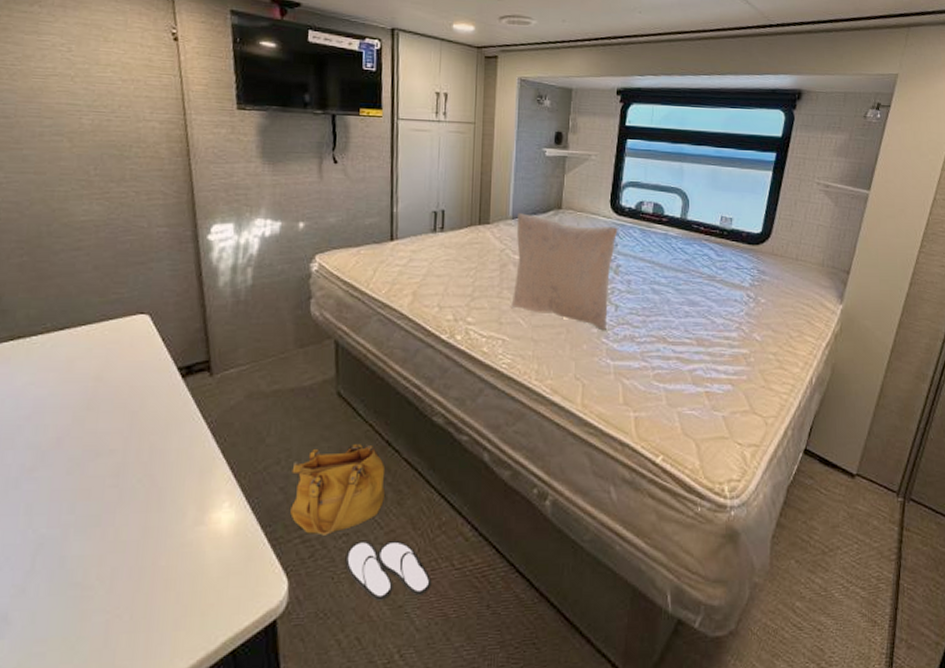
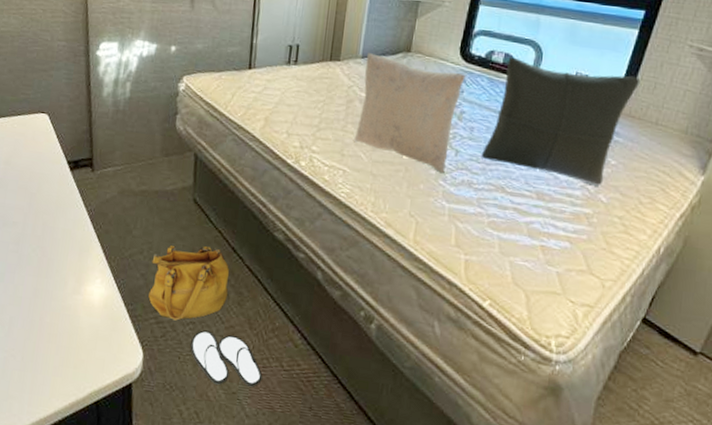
pillow: none [640,206,779,326] -> present [481,57,641,186]

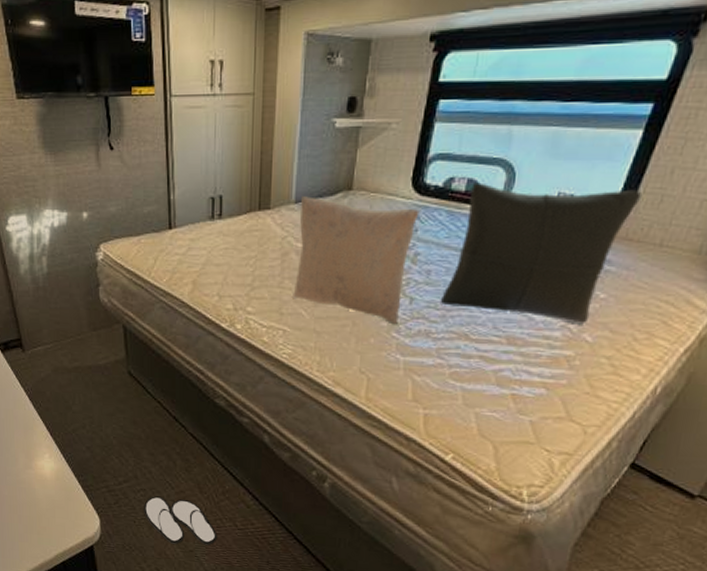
handbag: present [148,245,230,321] -> none [95,417,174,489]

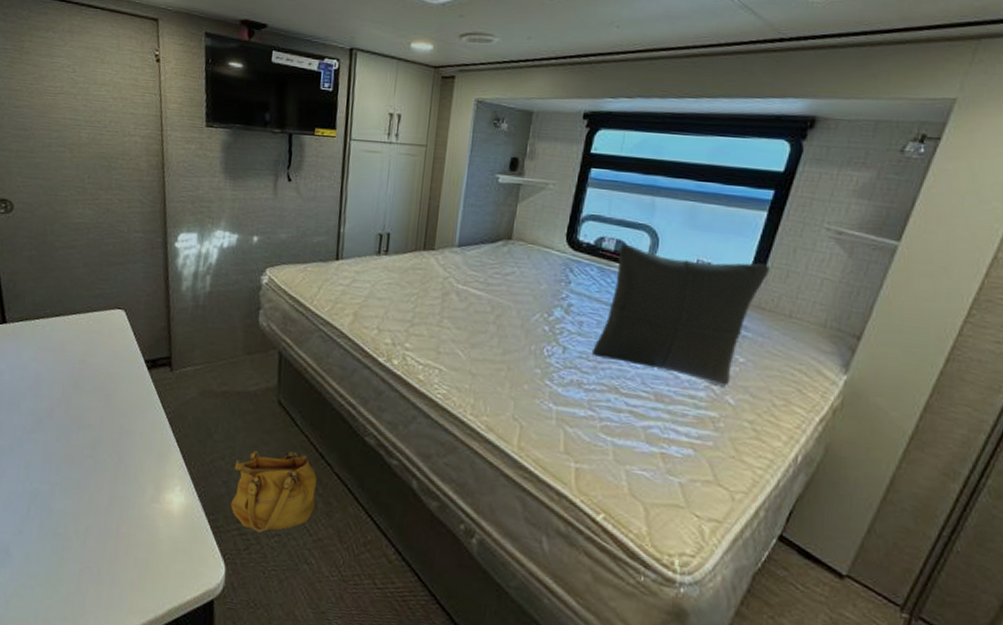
handbag: none [95,417,174,489] -> present [231,451,318,533]
slippers: present [144,496,217,545] -> none [276,543,354,606]
pillow: present [293,196,420,325] -> none [451,241,573,373]

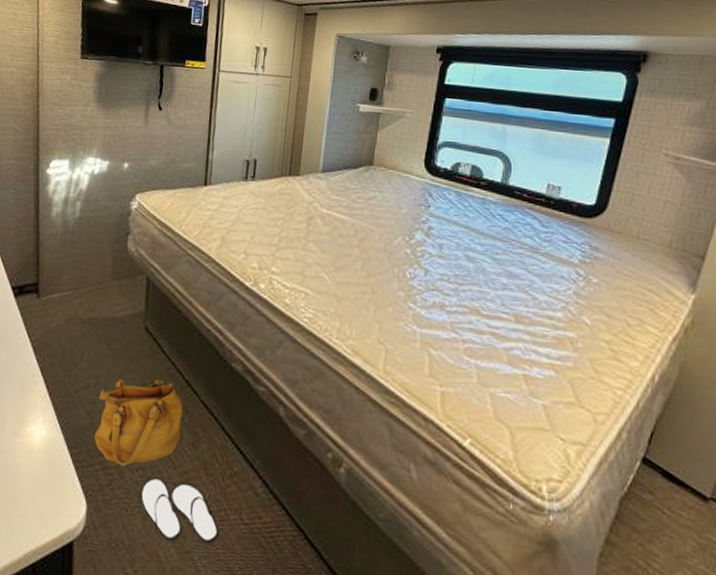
slippers: none [276,543,354,606] -> present [139,477,220,545]
pillow: present [591,243,771,387] -> none [452,169,617,307]

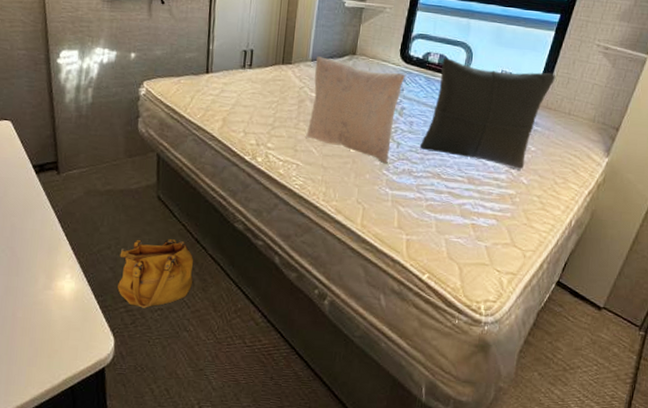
slippers: present [139,477,220,545] -> none [159,315,227,363]
pillow: none [316,167,432,295] -> present [306,56,405,164]
pillow: none [452,169,617,307] -> present [419,57,556,170]

